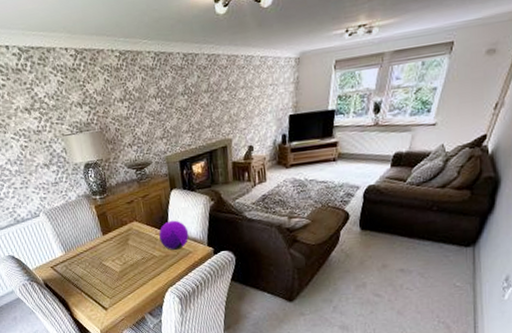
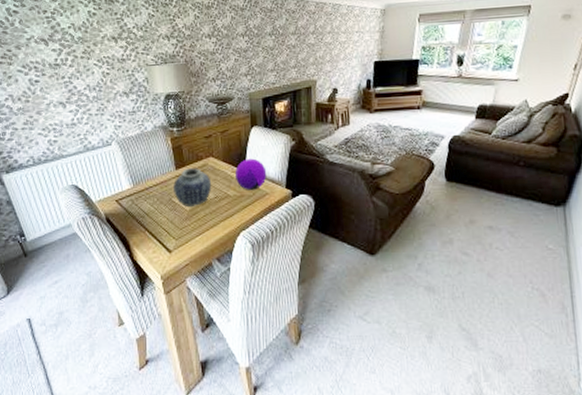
vase: none [102,232,139,269] -> present [173,168,212,207]

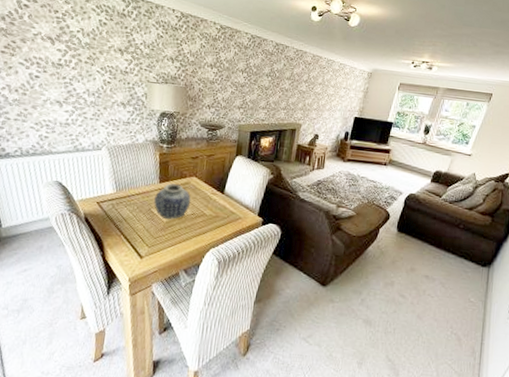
decorative orb: present [235,158,267,190] -> none [214,183,244,213]

